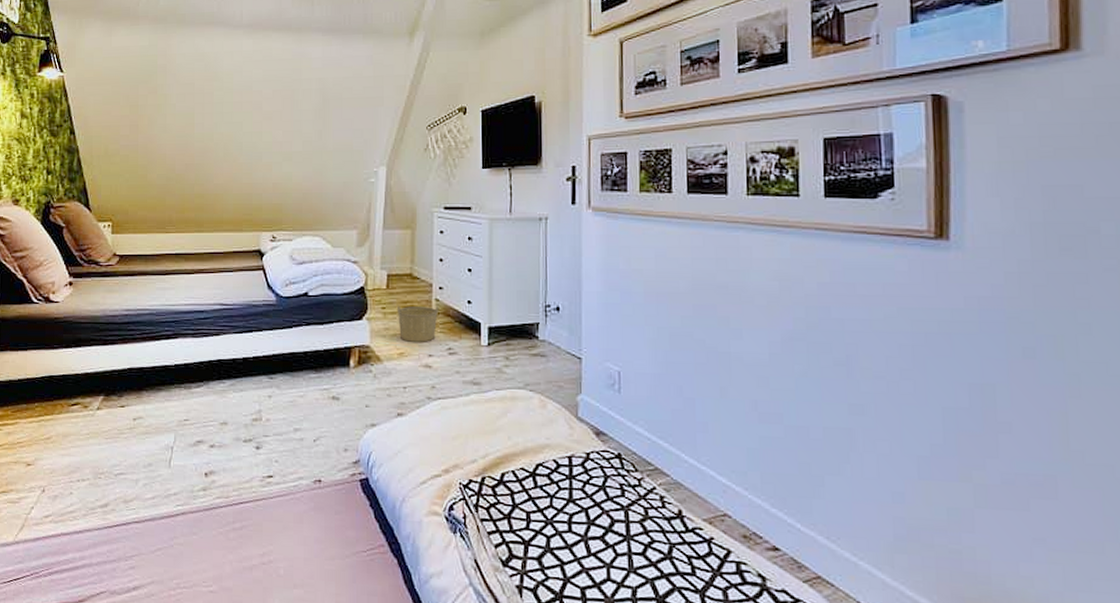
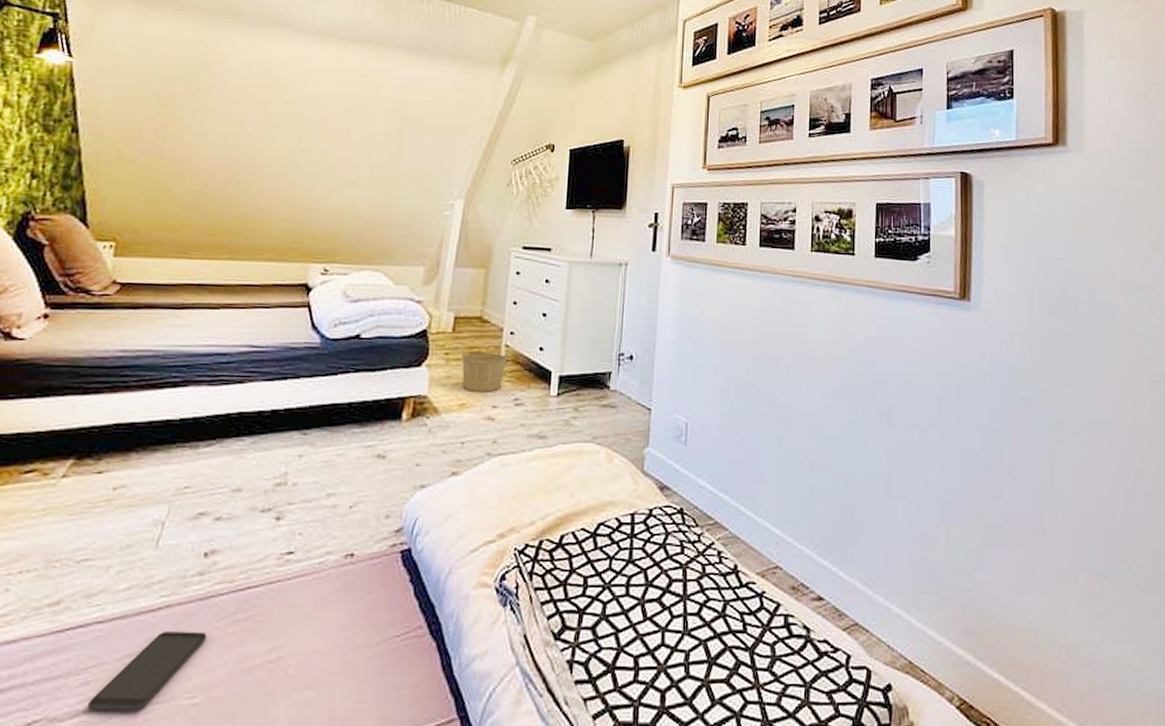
mobile phone: none [136,533,214,592] -> present [88,631,207,711]

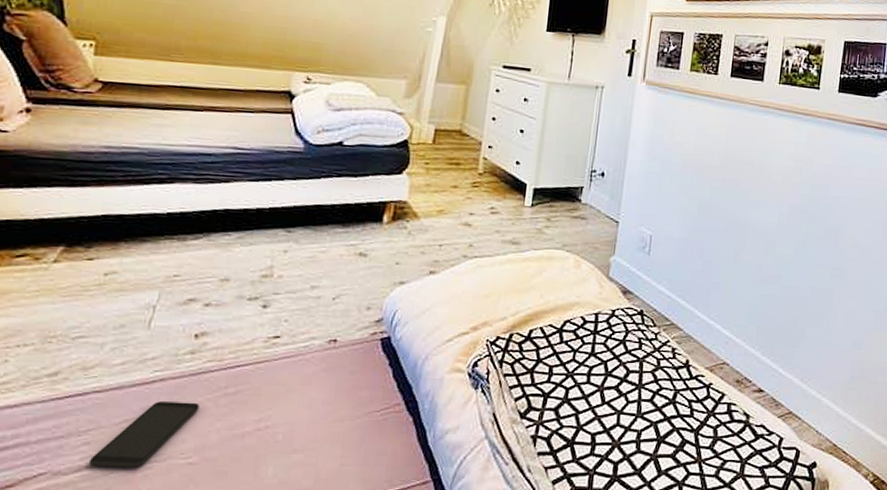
basket: present [462,350,507,392] -> none [441,161,485,201]

